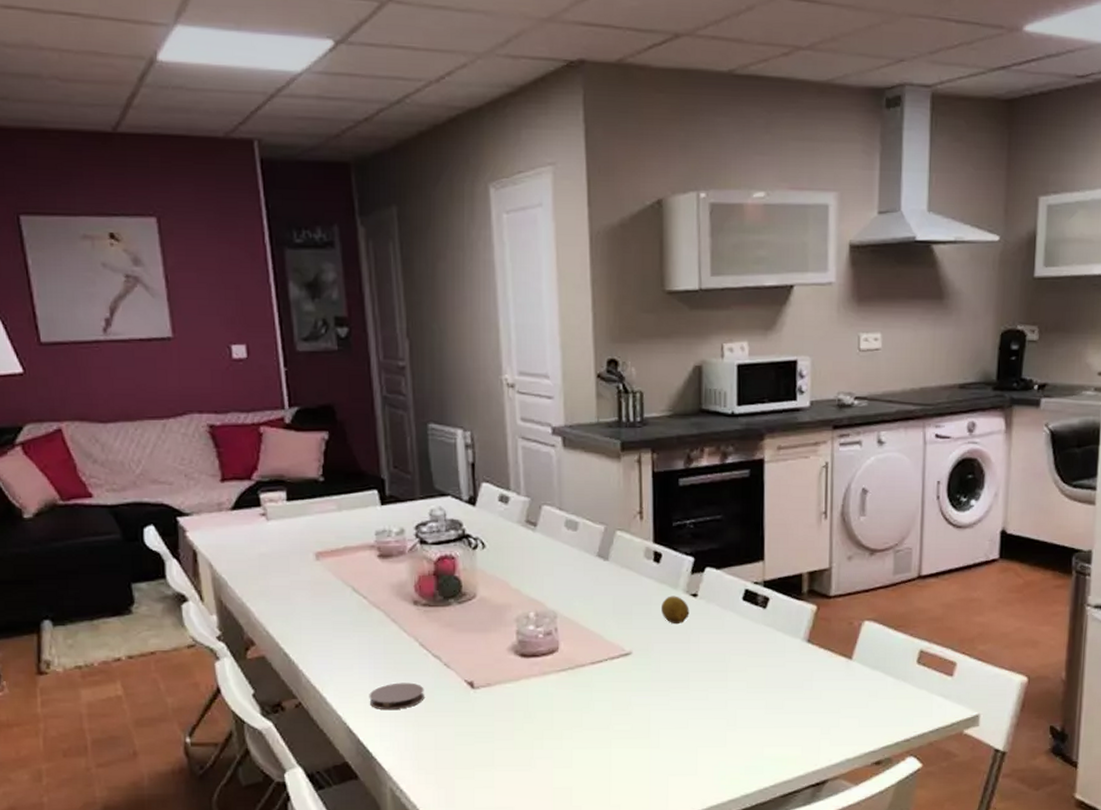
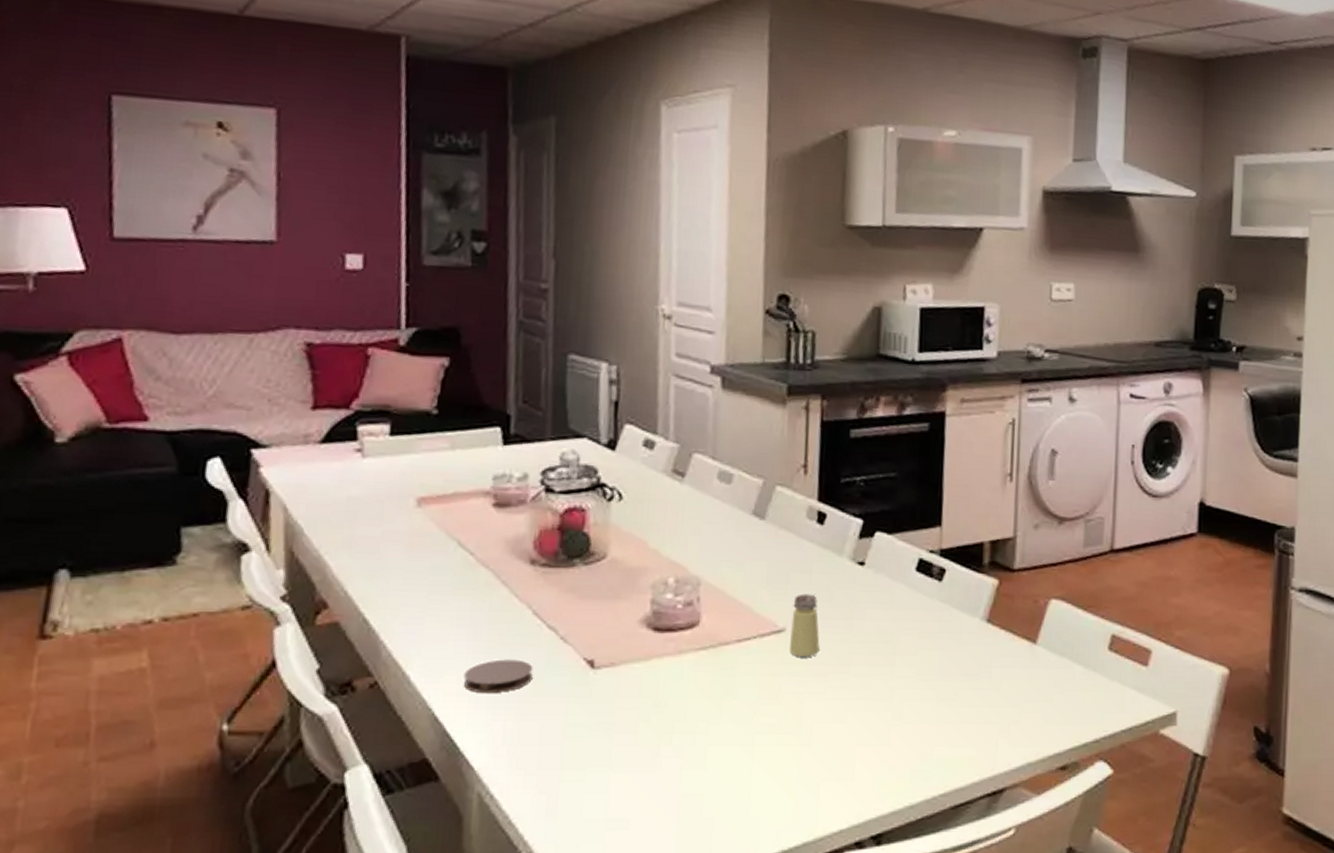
saltshaker: none [636,622,662,675] -> present [790,593,820,657]
fruit: present [660,596,690,625] -> none [822,563,855,597]

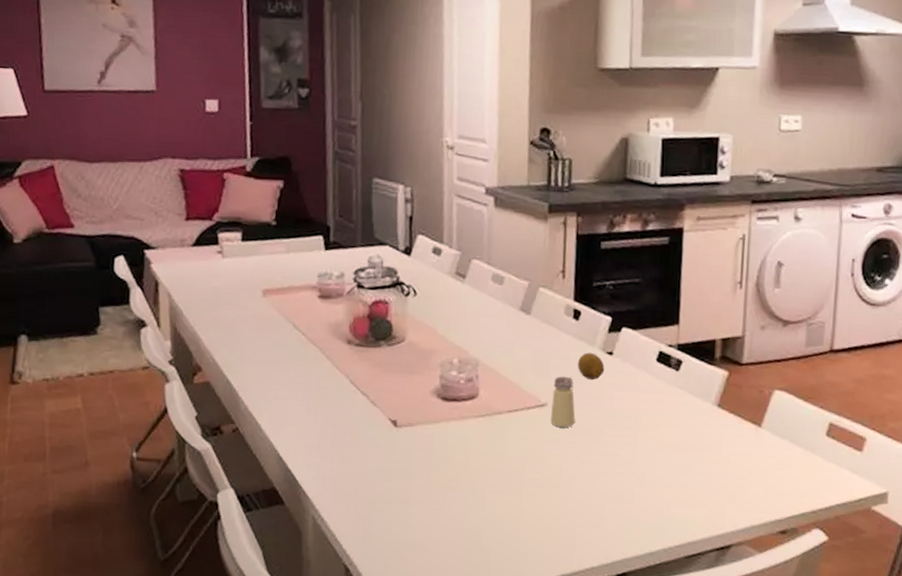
coaster: present [463,659,533,694] -> none [300,416,351,442]
fruit: none [822,563,855,597] -> present [577,352,605,380]

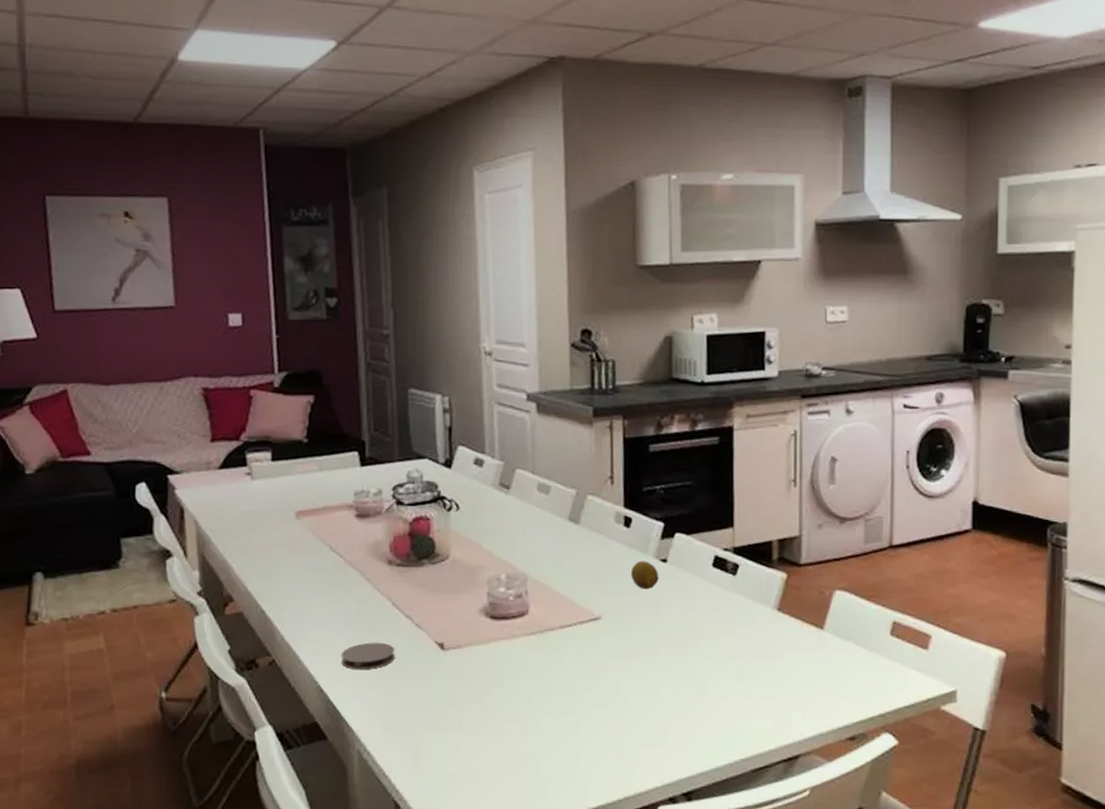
coaster: none [300,416,351,442] -> present [341,642,395,670]
saltshaker: present [551,376,576,427] -> none [606,587,631,641]

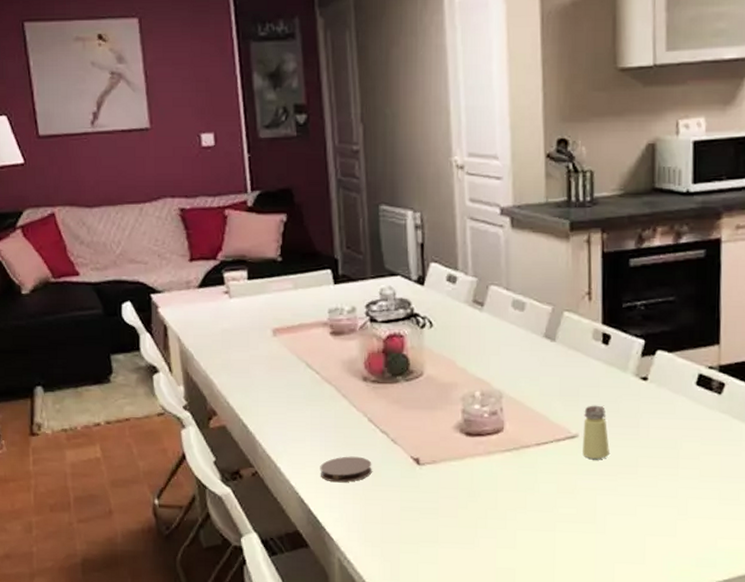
saltshaker: none [606,587,631,641] -> present [583,405,609,459]
fruit: present [630,561,659,590] -> none [608,378,639,408]

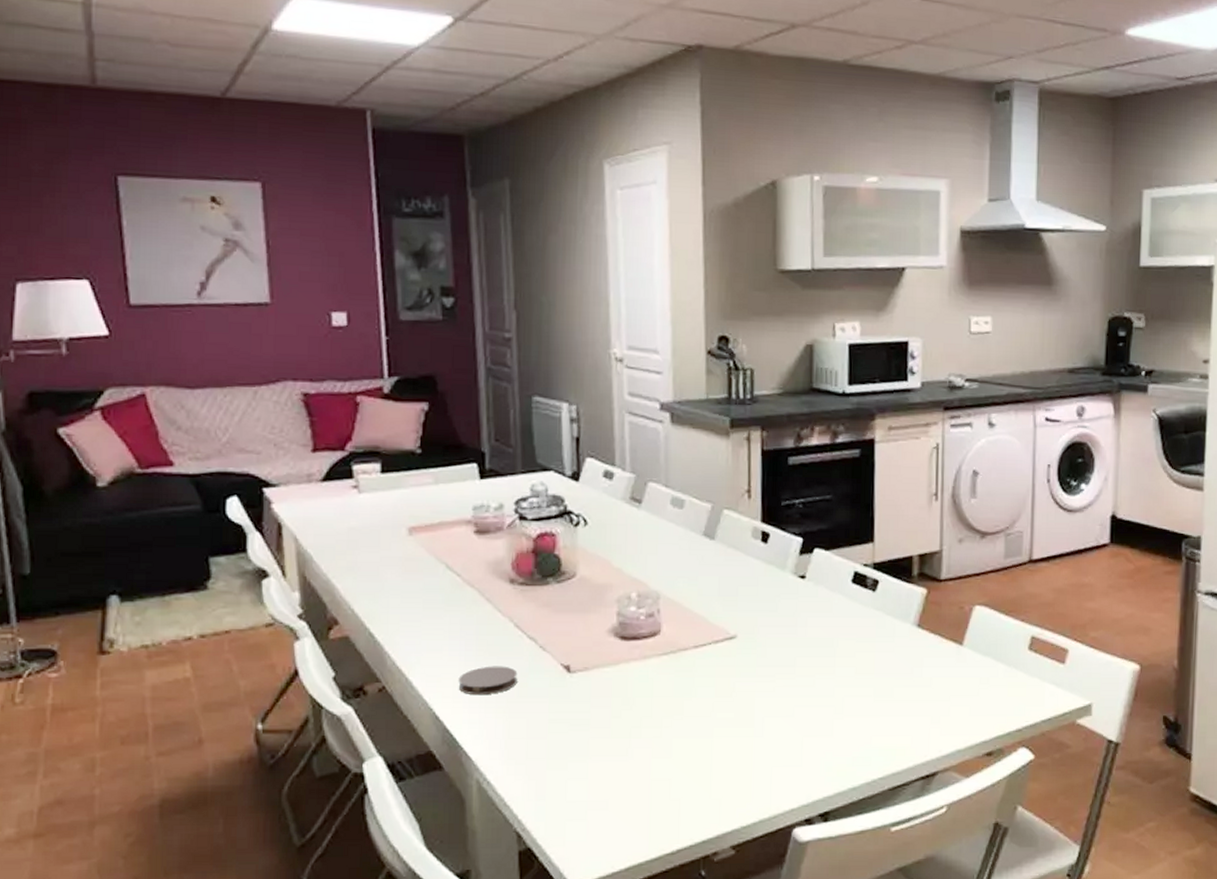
saltshaker: present [583,405,609,459] -> none [741,604,768,660]

